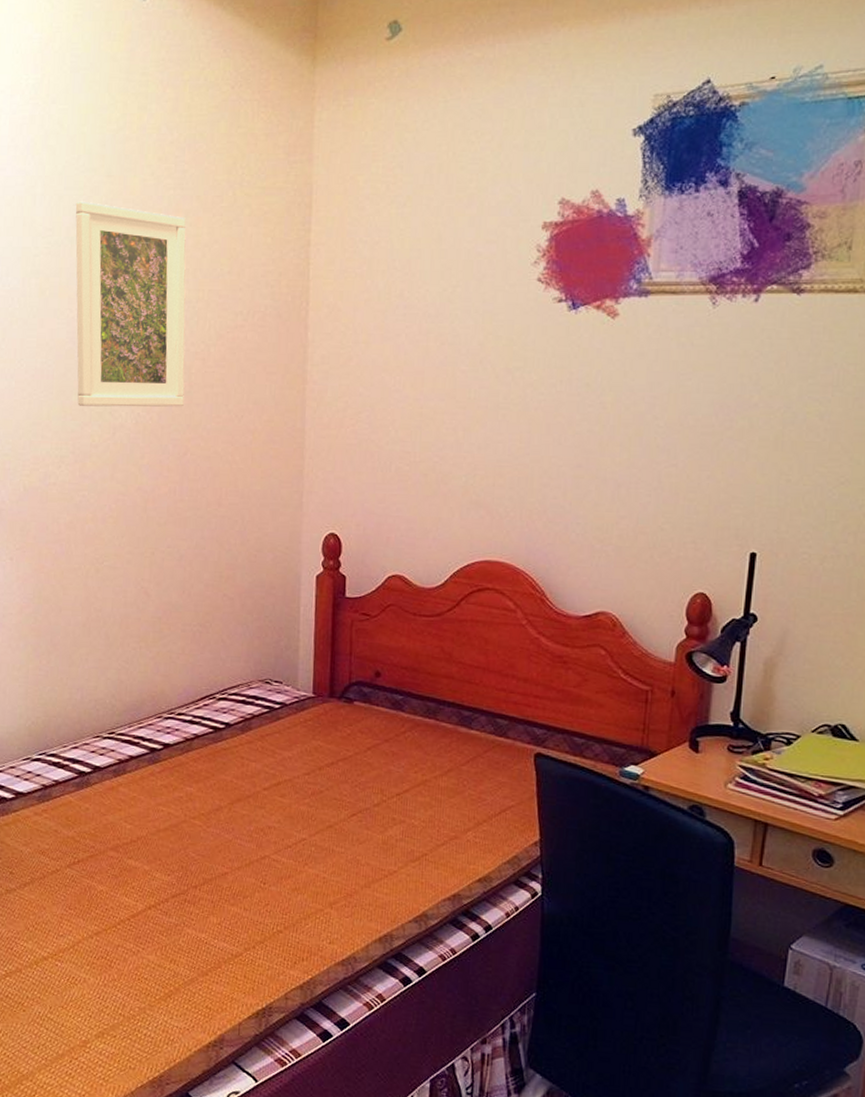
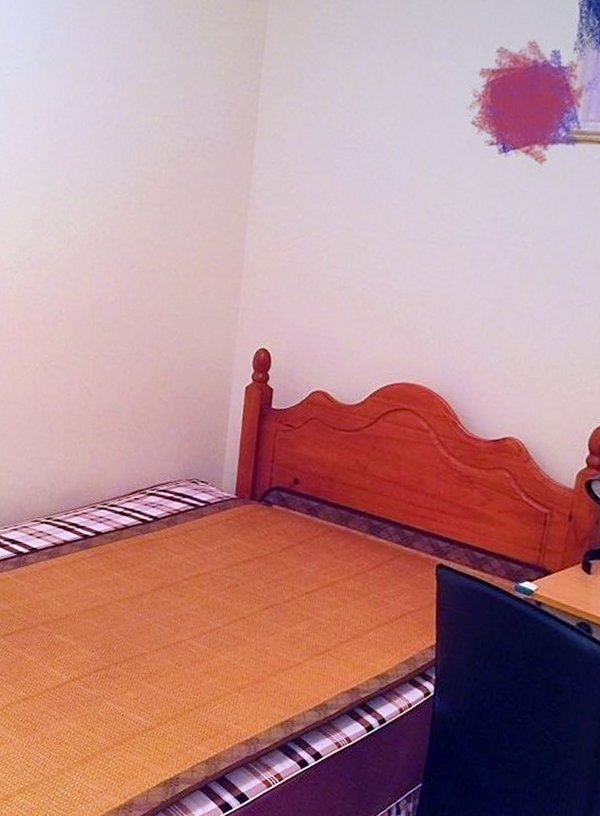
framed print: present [75,201,187,407] -> none [36,26,148,223]

